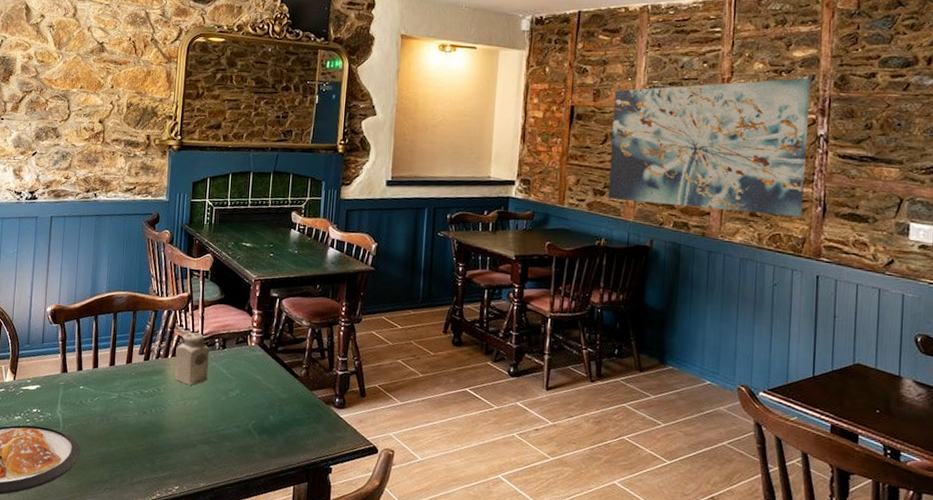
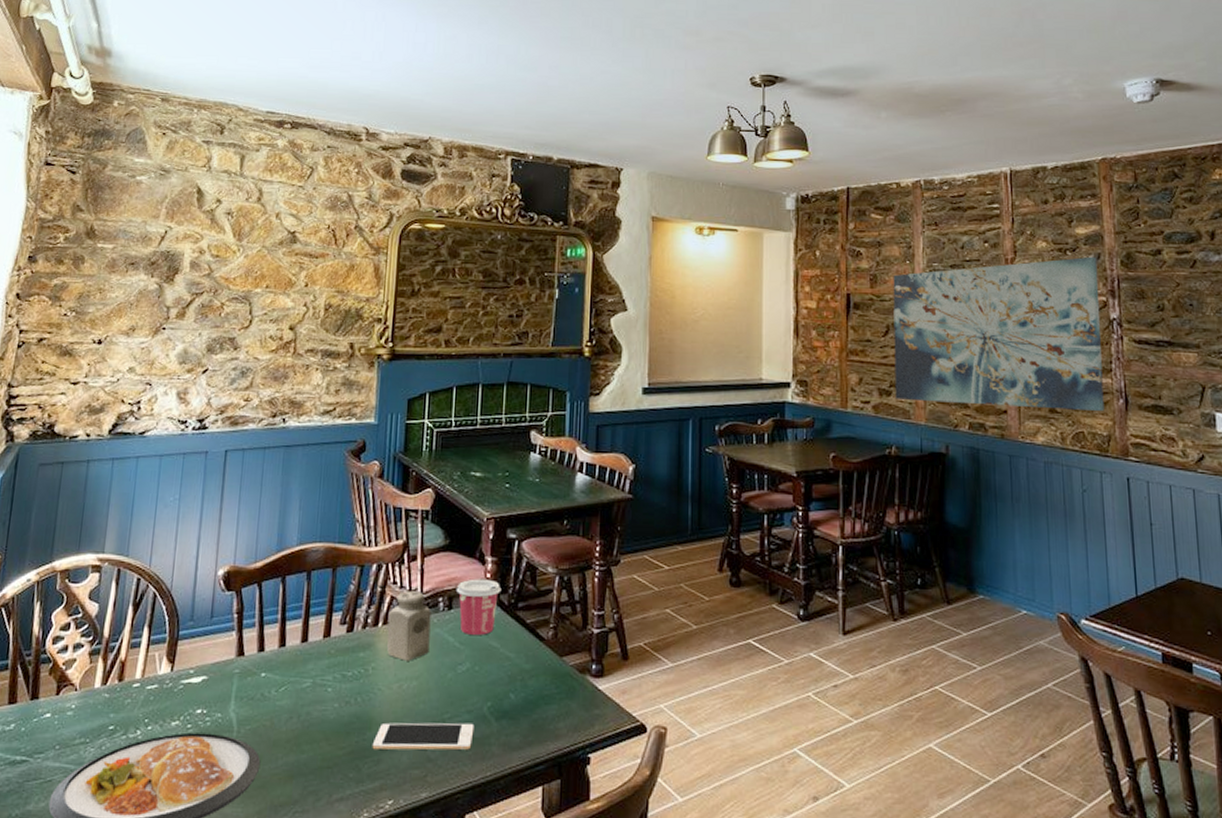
cell phone: none [163,429,242,455] -> present [372,722,475,750]
cup: none [229,326,265,370] -> present [455,579,502,635]

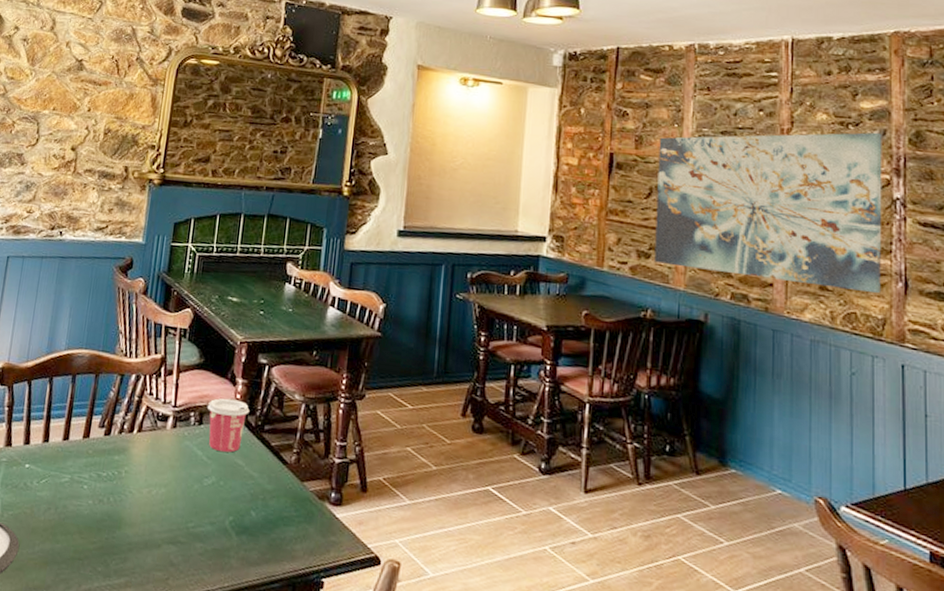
cell phone: present [372,722,475,750] -> none [120,524,216,559]
salt shaker: present [386,591,431,661] -> none [140,403,183,469]

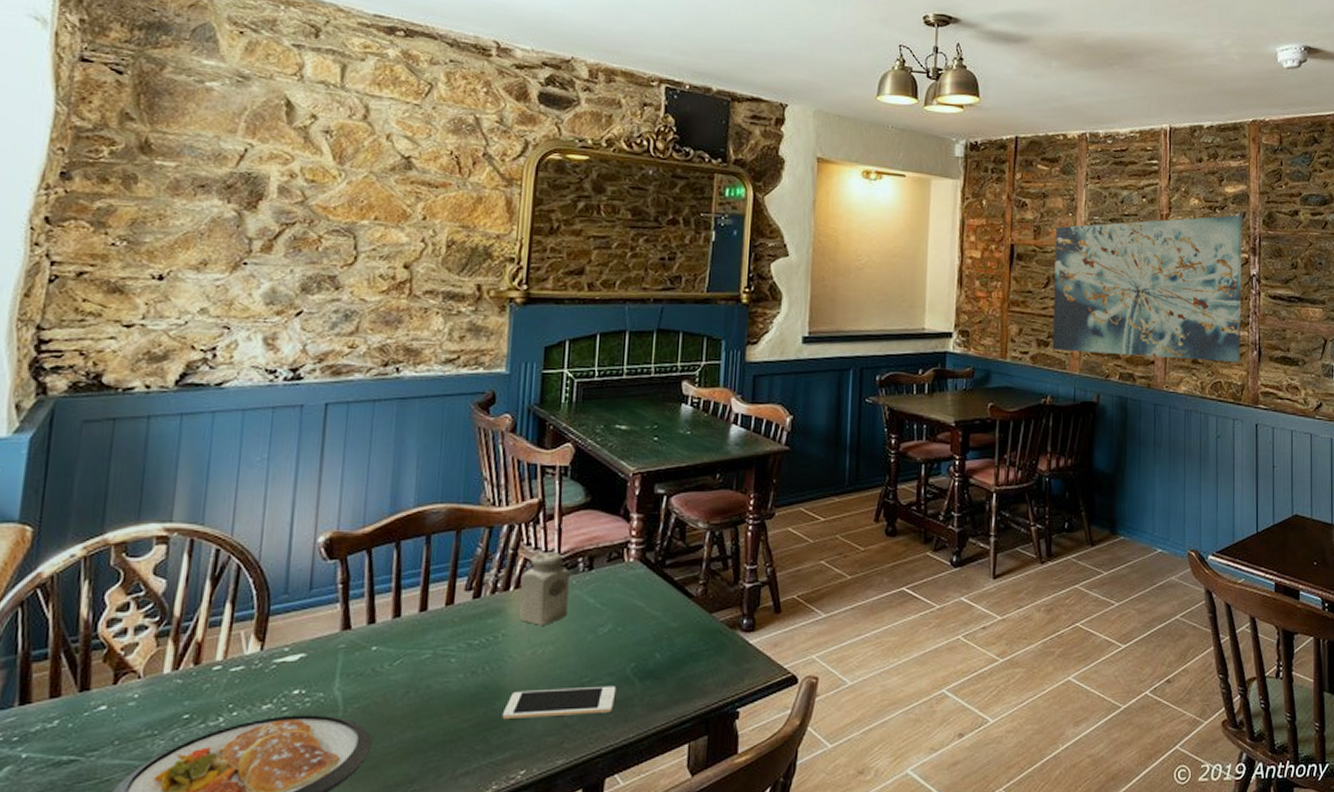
cell phone: none [120,524,216,559] -> present [502,685,617,720]
salt shaker: none [140,403,183,469] -> present [519,552,570,625]
cup: present [207,398,250,453] -> none [597,537,648,595]

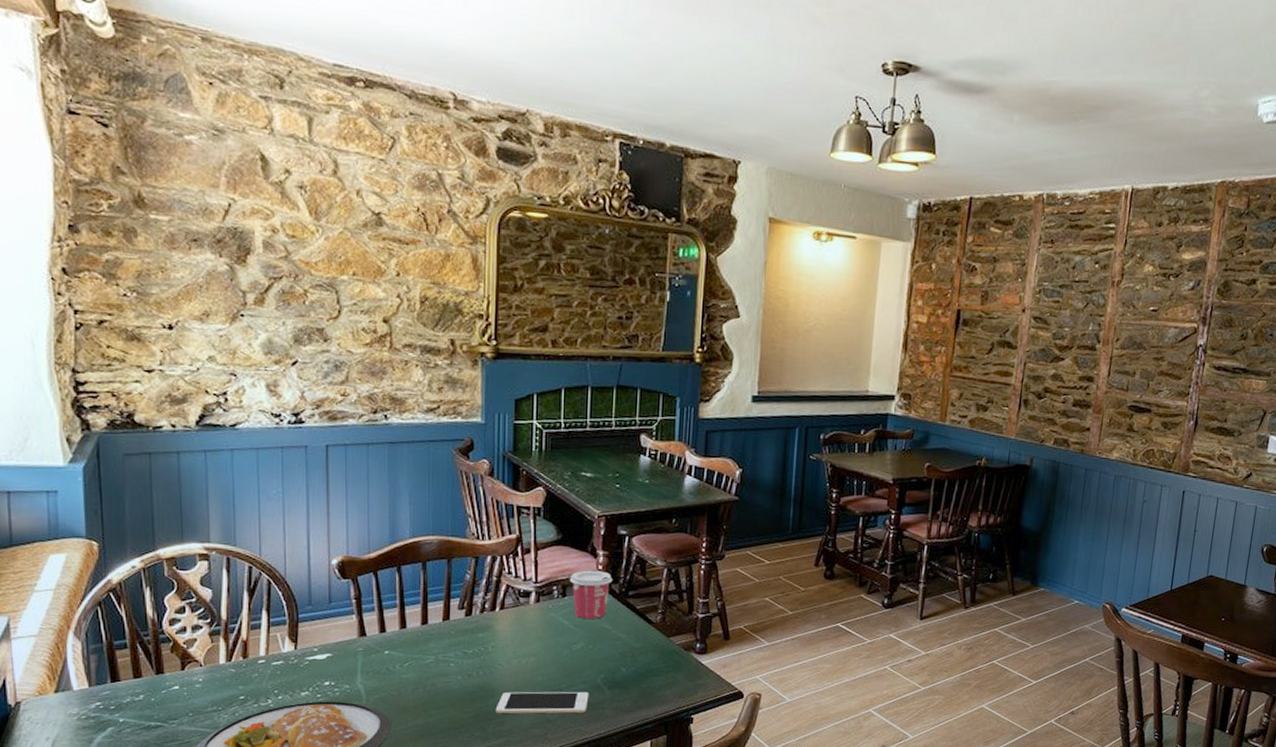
salt shaker: present [519,552,570,625] -> none [504,580,546,641]
cup: none [597,537,648,595] -> present [569,570,613,619]
wall art: present [1053,215,1242,362] -> none [991,283,1197,431]

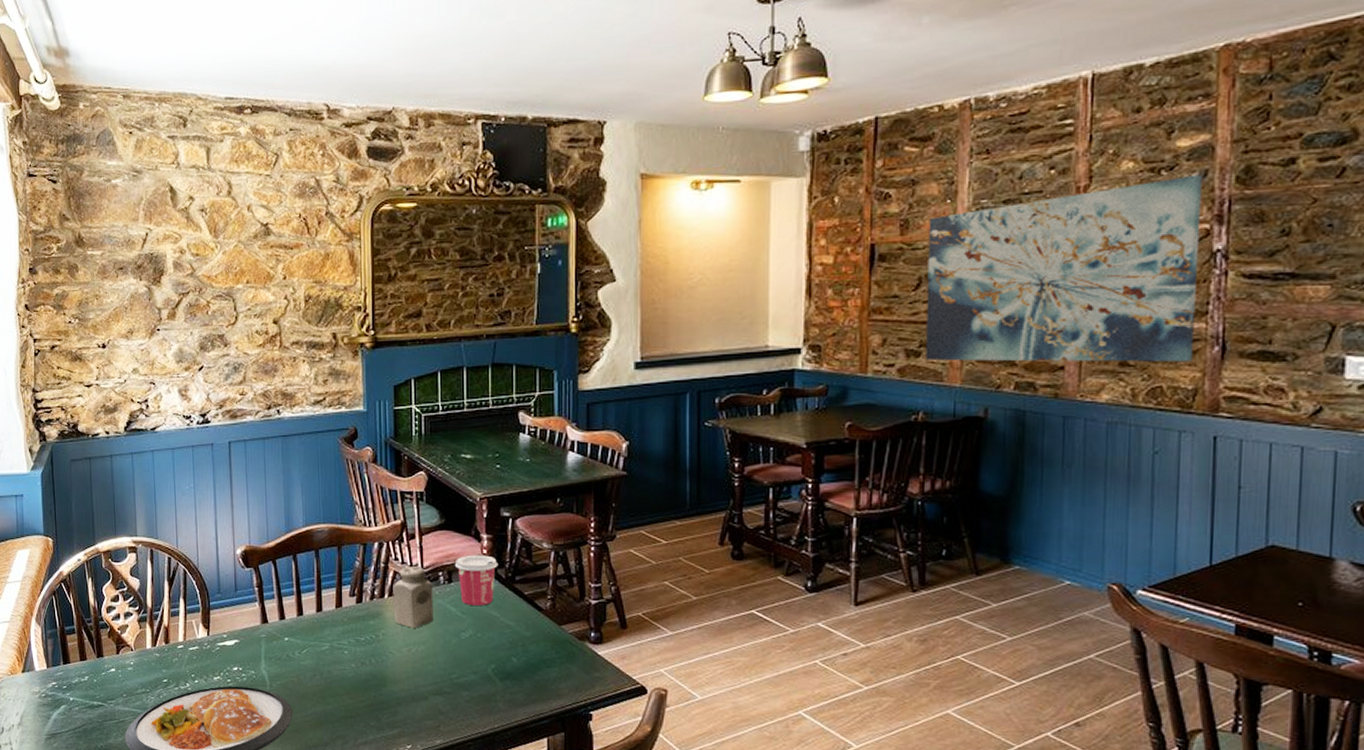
cell phone: present [495,691,589,714] -> none [388,681,481,705]
salt shaker: none [504,580,546,641] -> present [393,566,433,628]
wall art: none [991,283,1197,431] -> present [926,174,1203,362]

